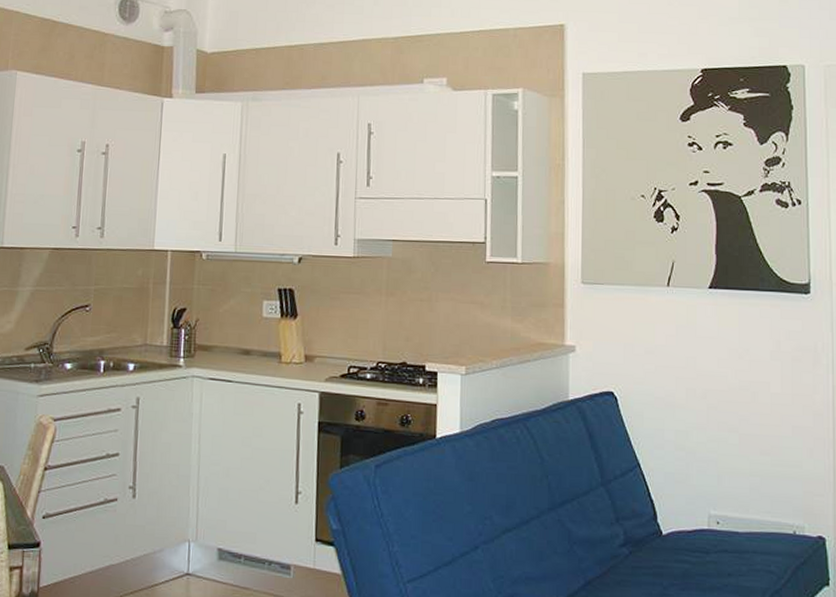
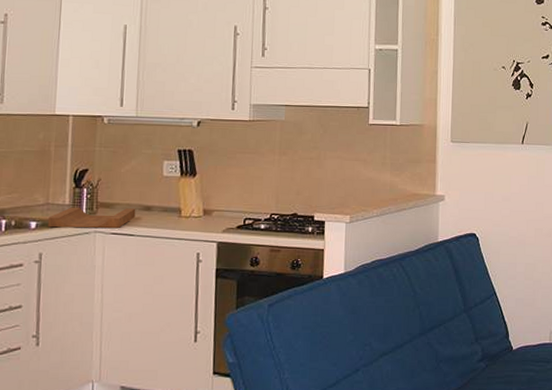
cutting board: none [145,348,235,373] -> present [48,207,136,229]

